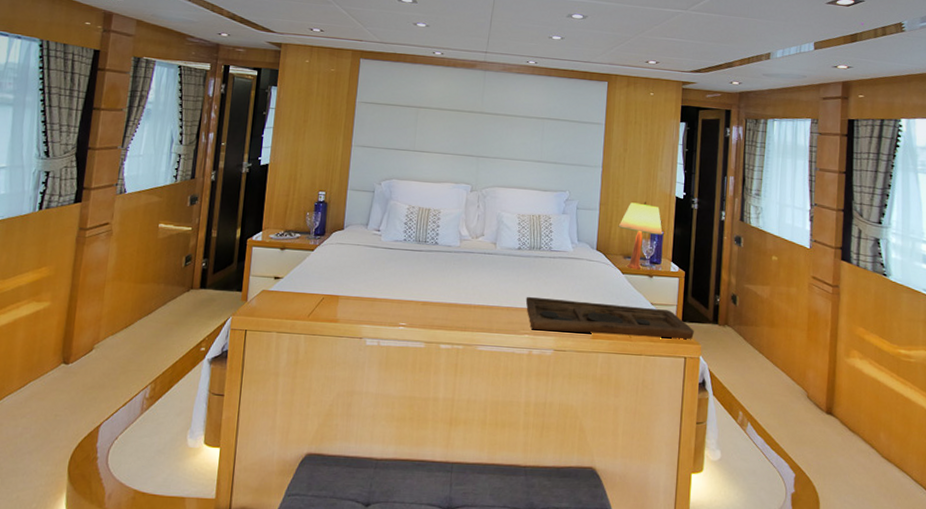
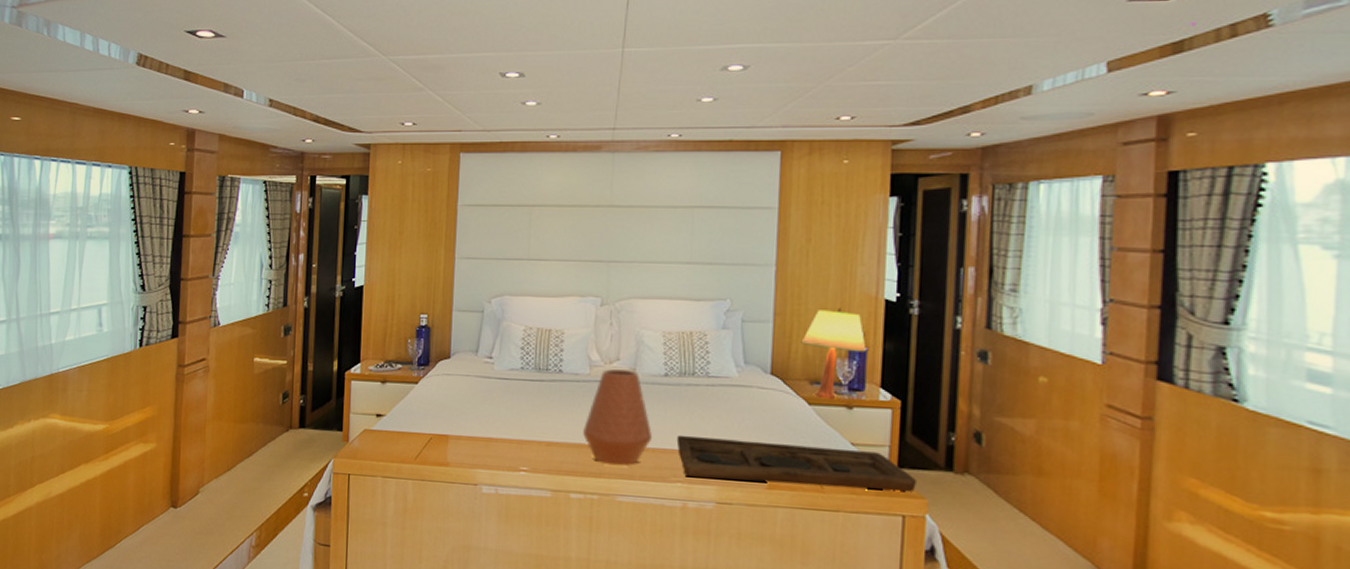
vase: none [452,243,508,322] -> present [582,369,653,466]

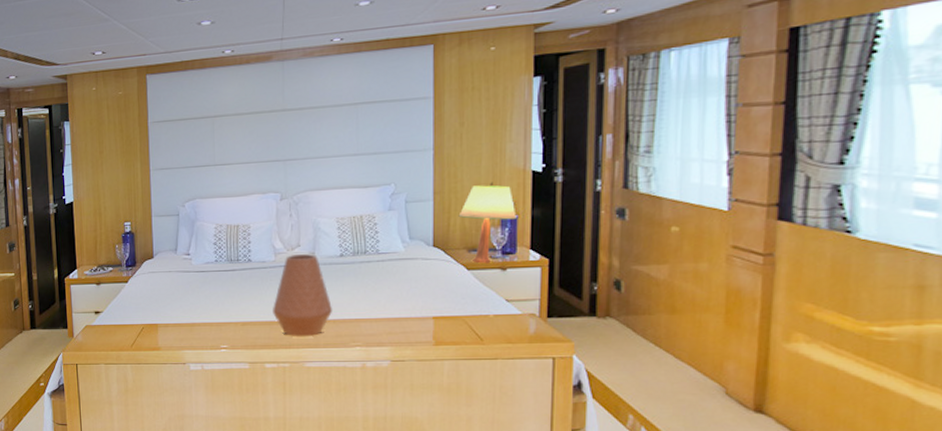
decorative tray: present [676,435,916,493] -> none [354,305,564,342]

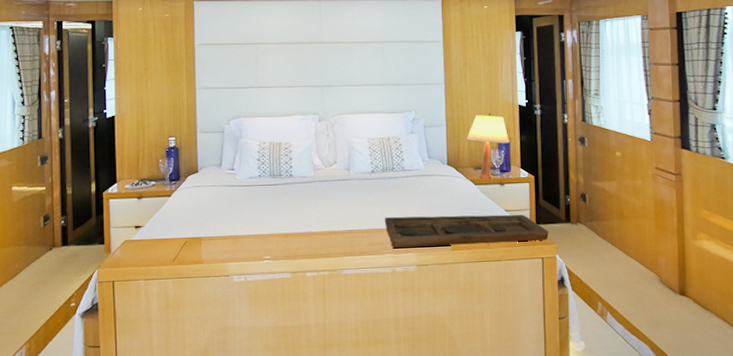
vase: present [272,254,333,337] -> none [312,170,367,247]
decorative tray: none [354,305,564,342] -> present [384,214,549,249]

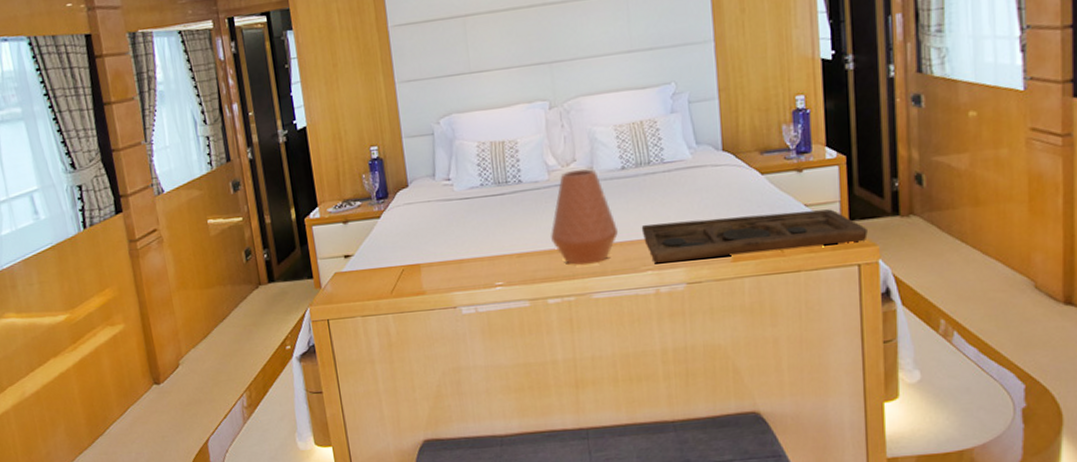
vase: none [312,170,367,247] -> present [550,169,619,266]
table lamp: present [466,112,509,180] -> none [747,73,809,167]

